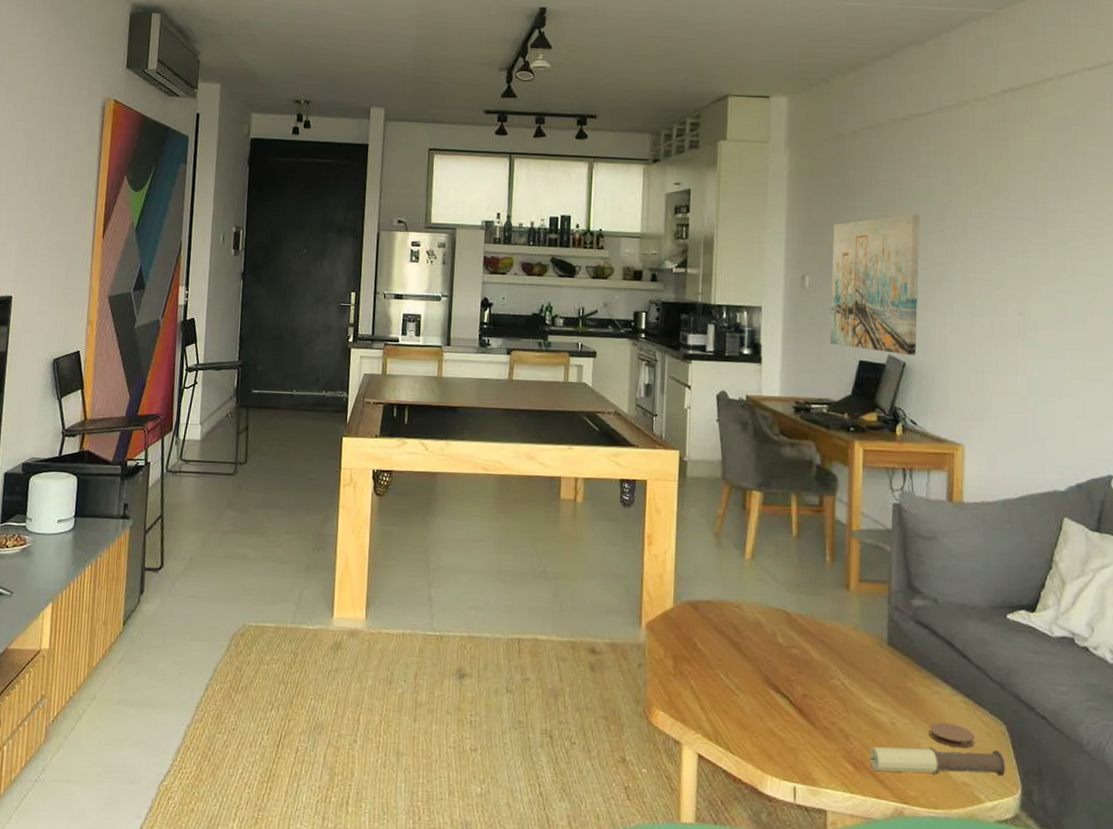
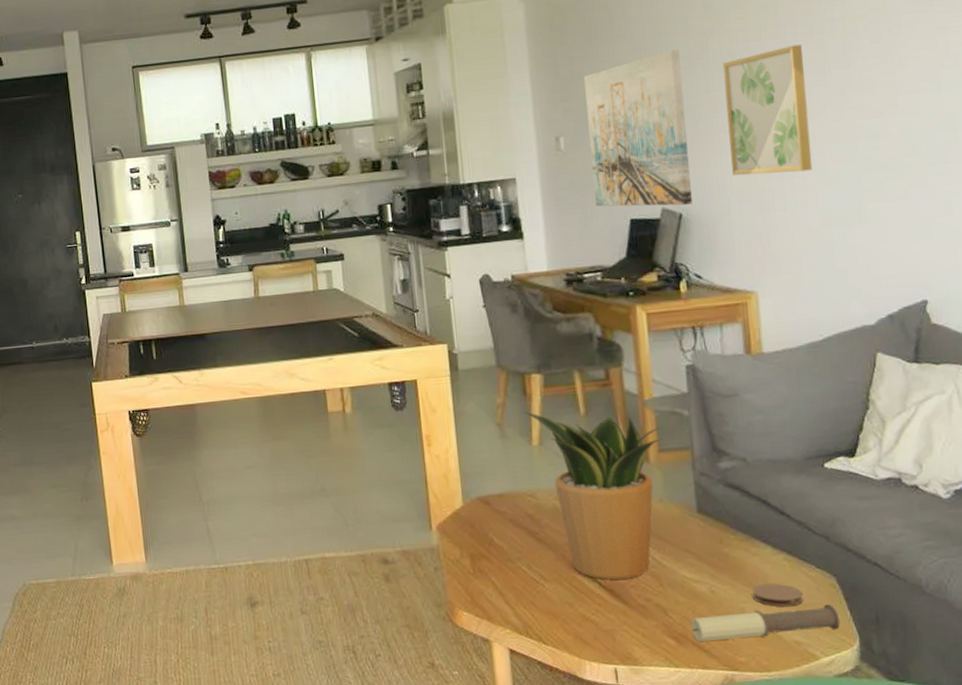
potted plant: none [740,524,864,700] -> present [523,410,662,580]
wall art: none [954,227,1026,342] -> present [722,44,813,176]

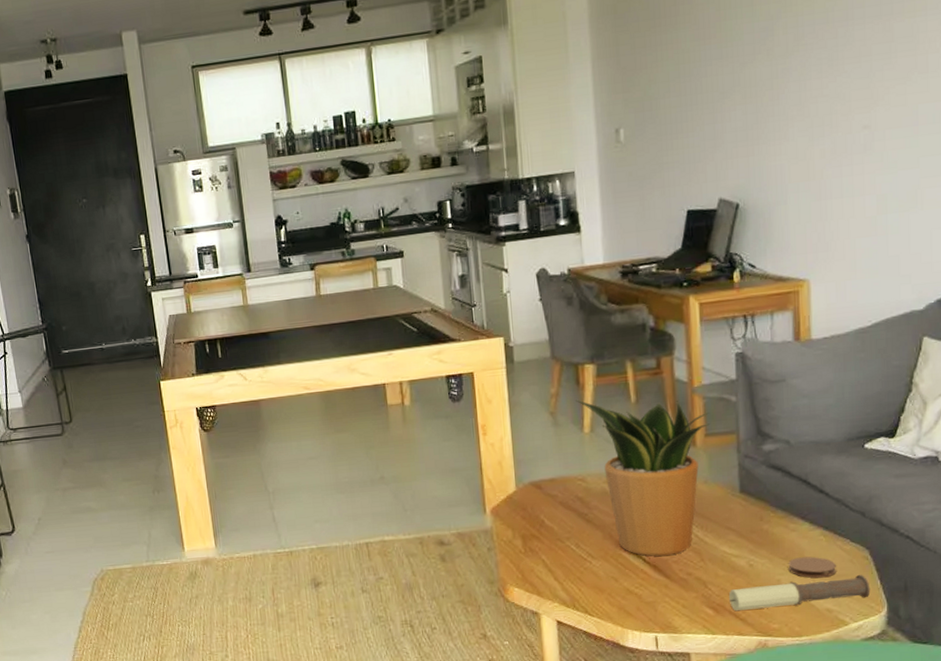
wall art: present [584,49,692,207] -> none [646,35,750,198]
wall art: present [722,44,813,176] -> none [787,27,872,164]

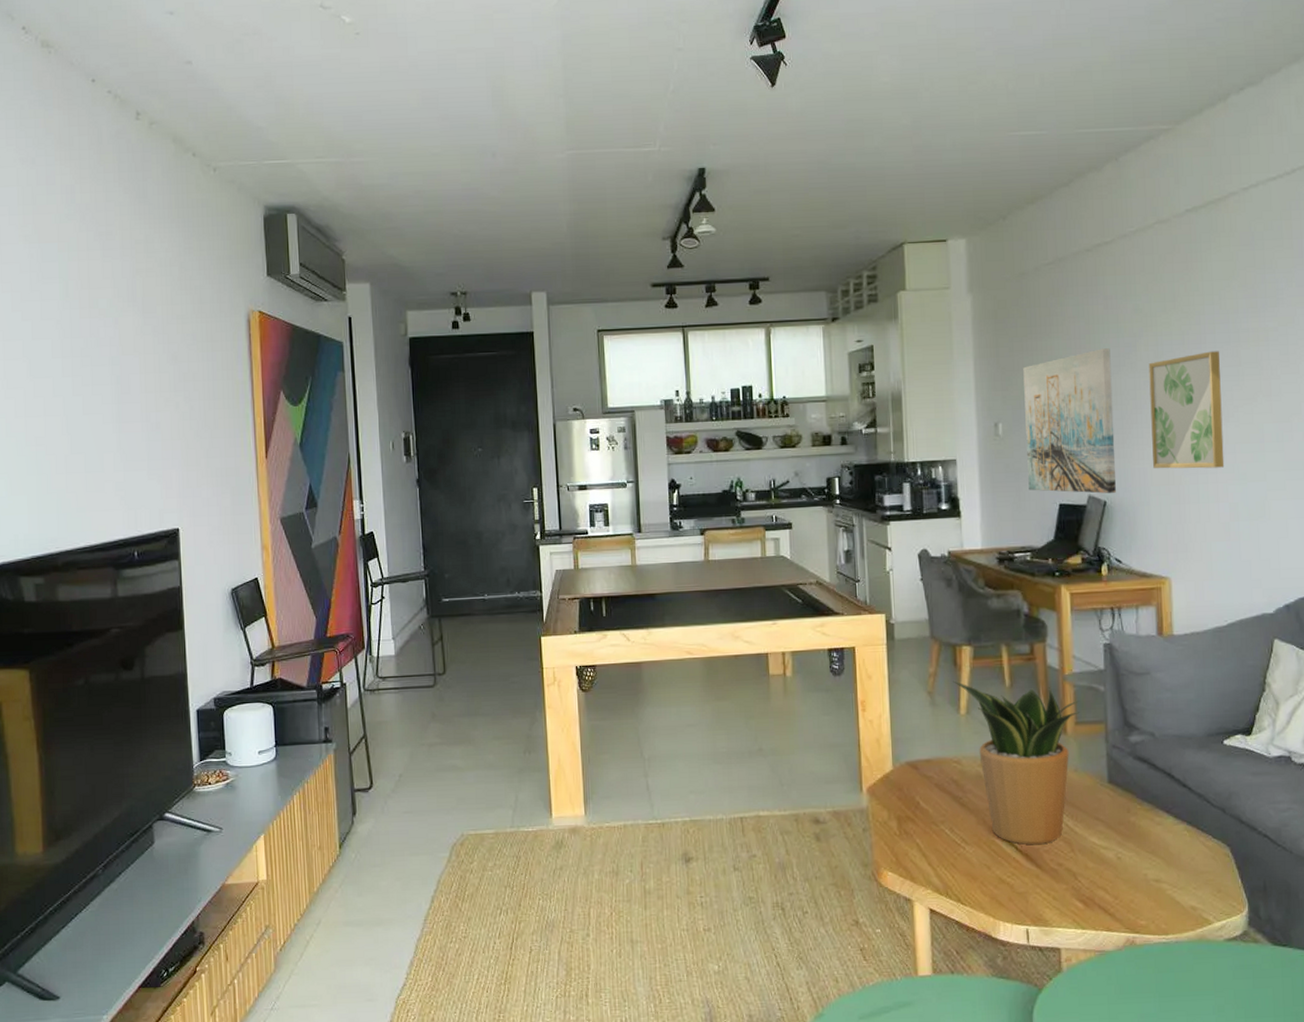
wall art: none [646,35,750,198] -> present [1023,348,1116,494]
candle: present [728,575,871,612] -> none [1097,872,1232,906]
wall art: none [787,27,872,164] -> present [1148,351,1225,469]
coaster: present [788,556,836,578] -> none [1154,851,1200,874]

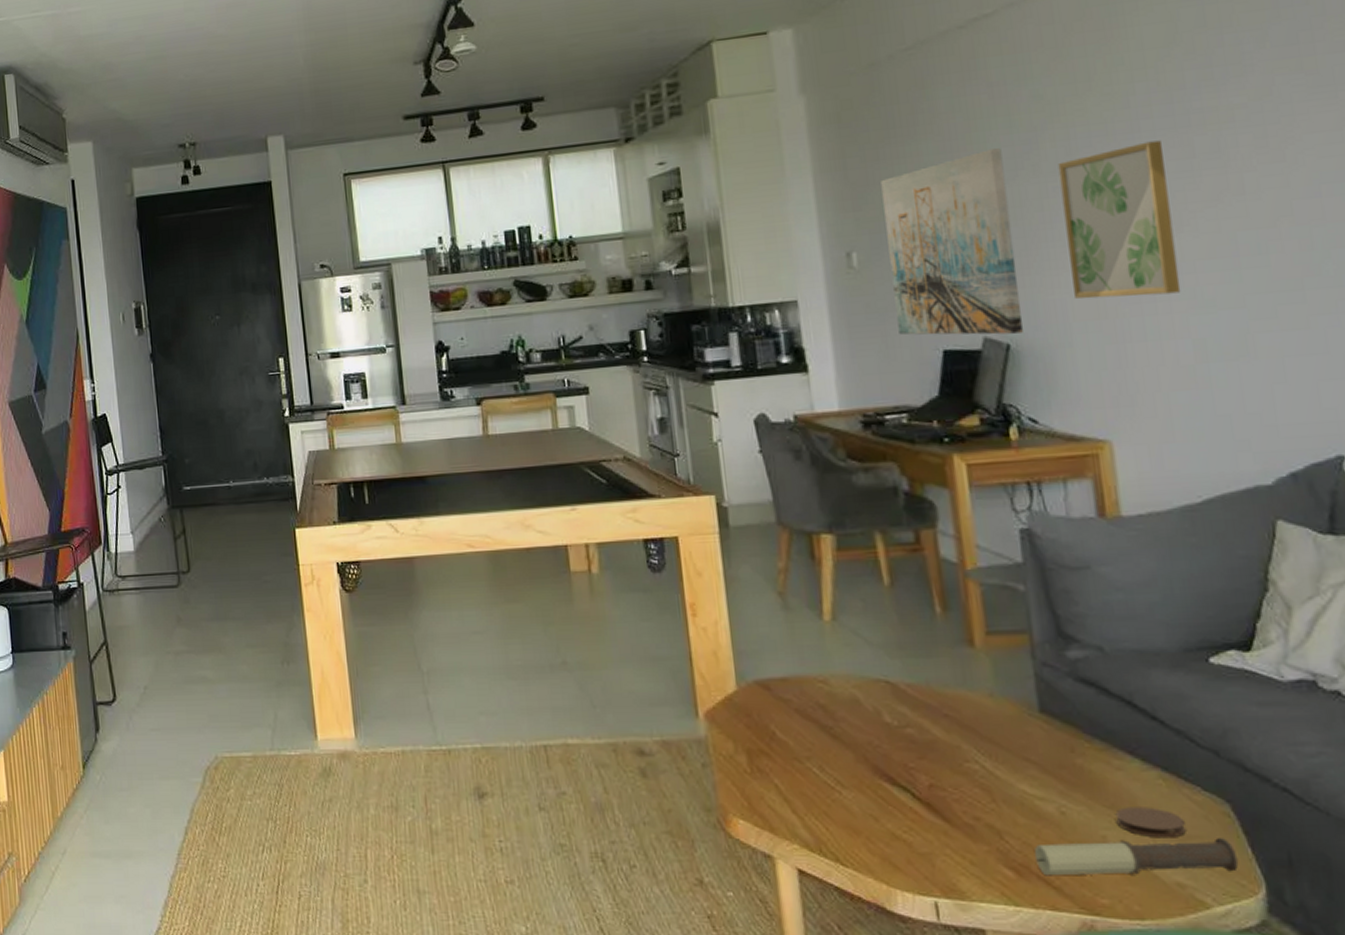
potted plant: present [953,680,1079,845] -> none [811,578,991,791]
candle: none [1097,872,1232,906] -> present [1034,838,1239,876]
coaster: none [1154,851,1200,874] -> present [1115,807,1186,838]

